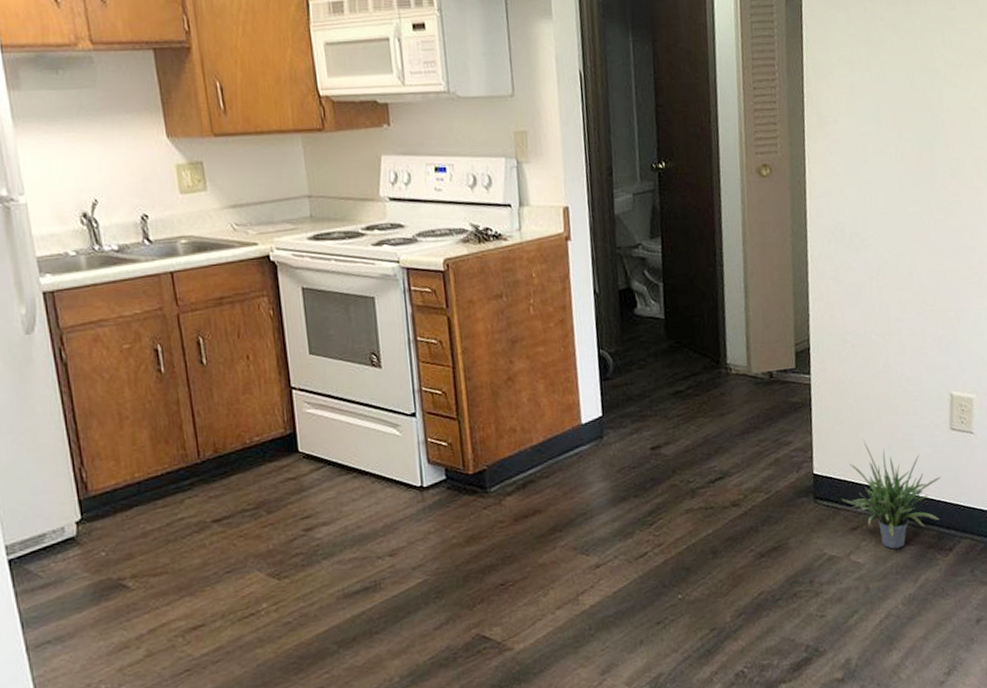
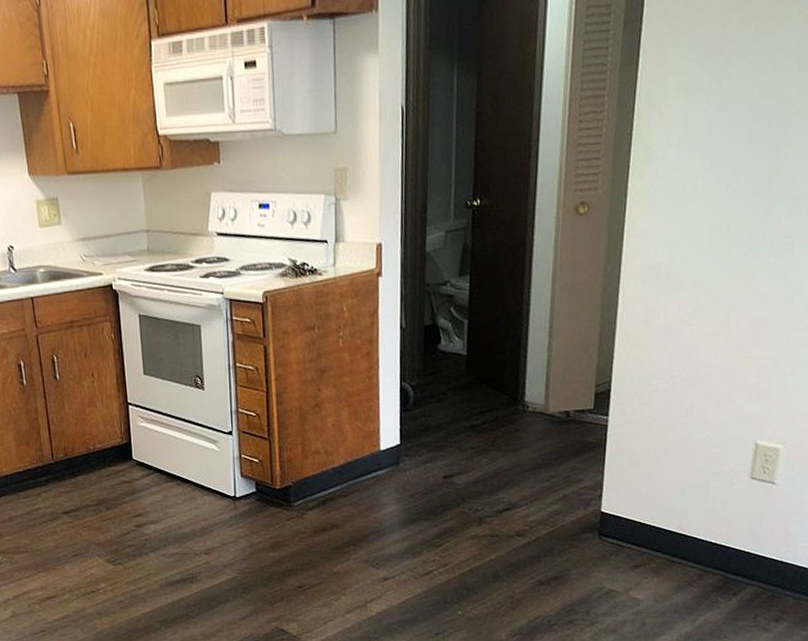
potted plant: present [841,439,941,549] -> none [627,482,734,589]

